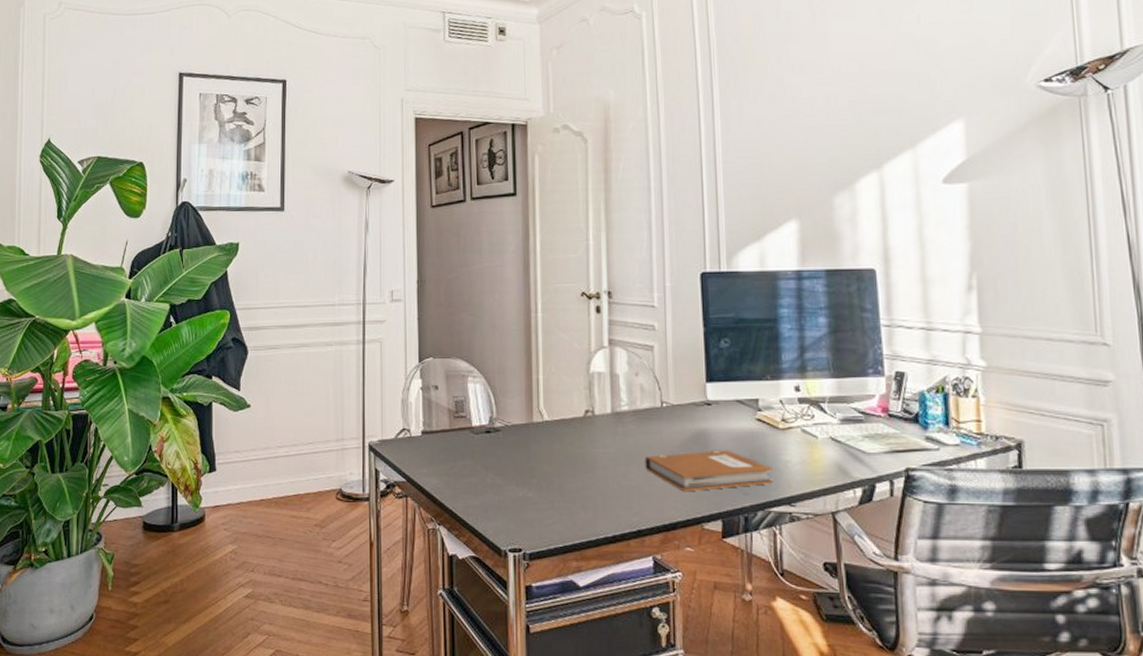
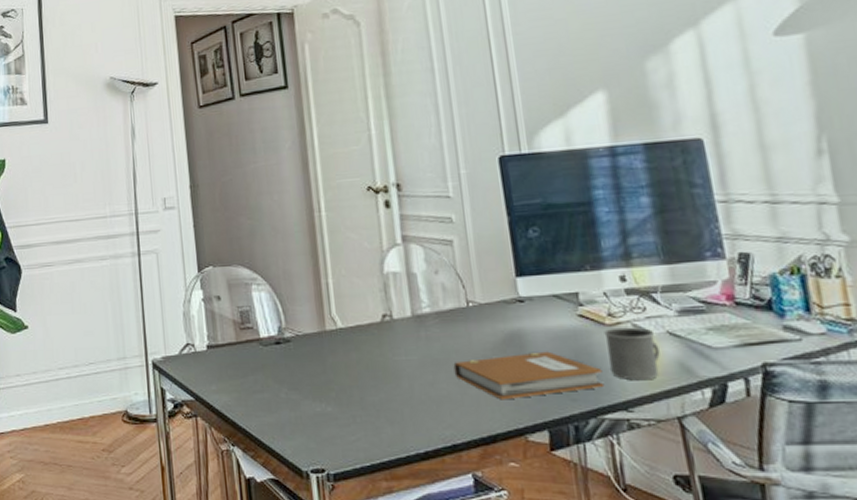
mug: none [777,432,822,479] -> present [604,327,660,381]

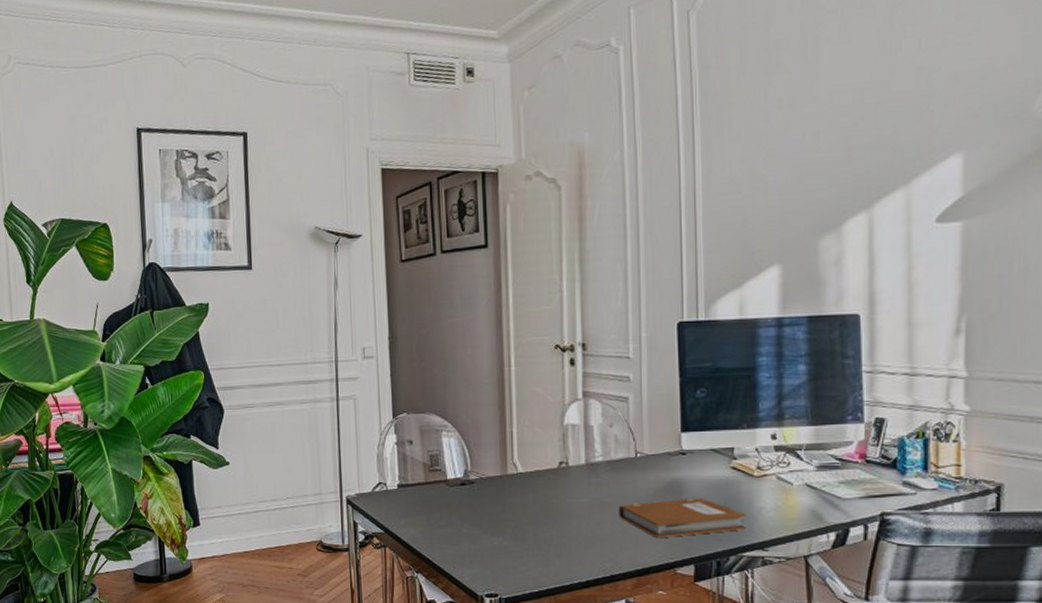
mug: present [604,327,660,381] -> none [752,479,797,525]

